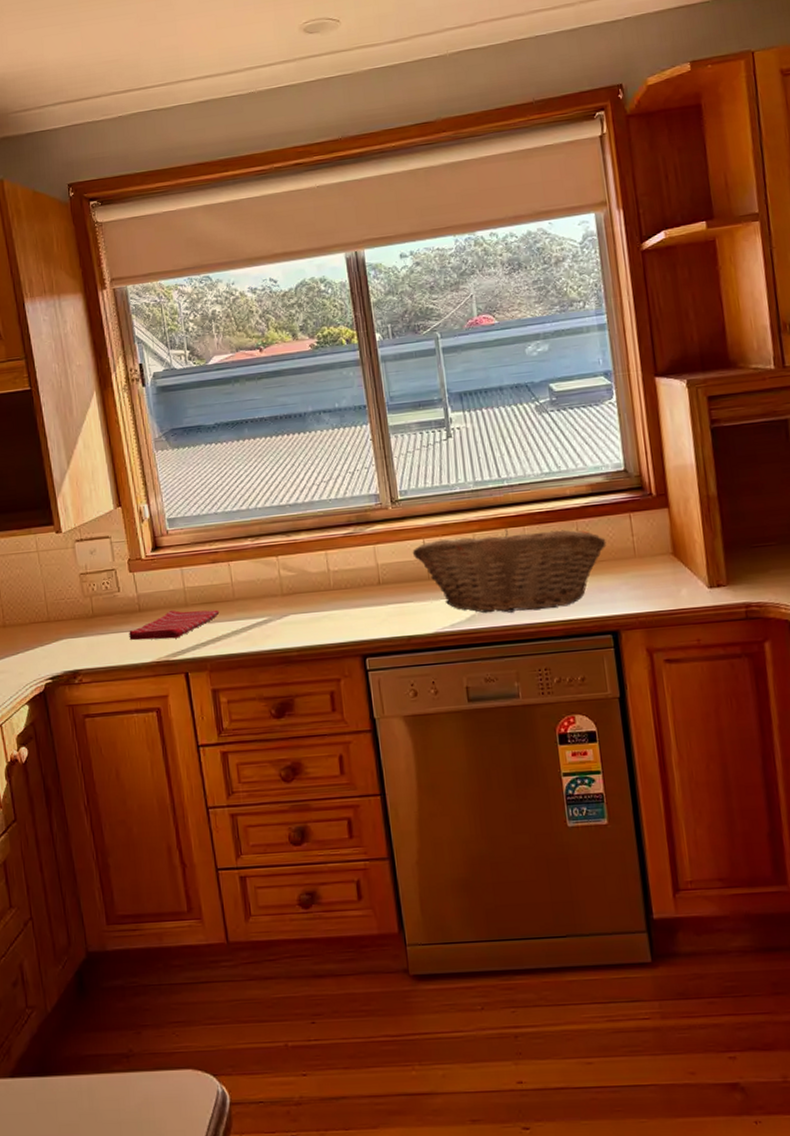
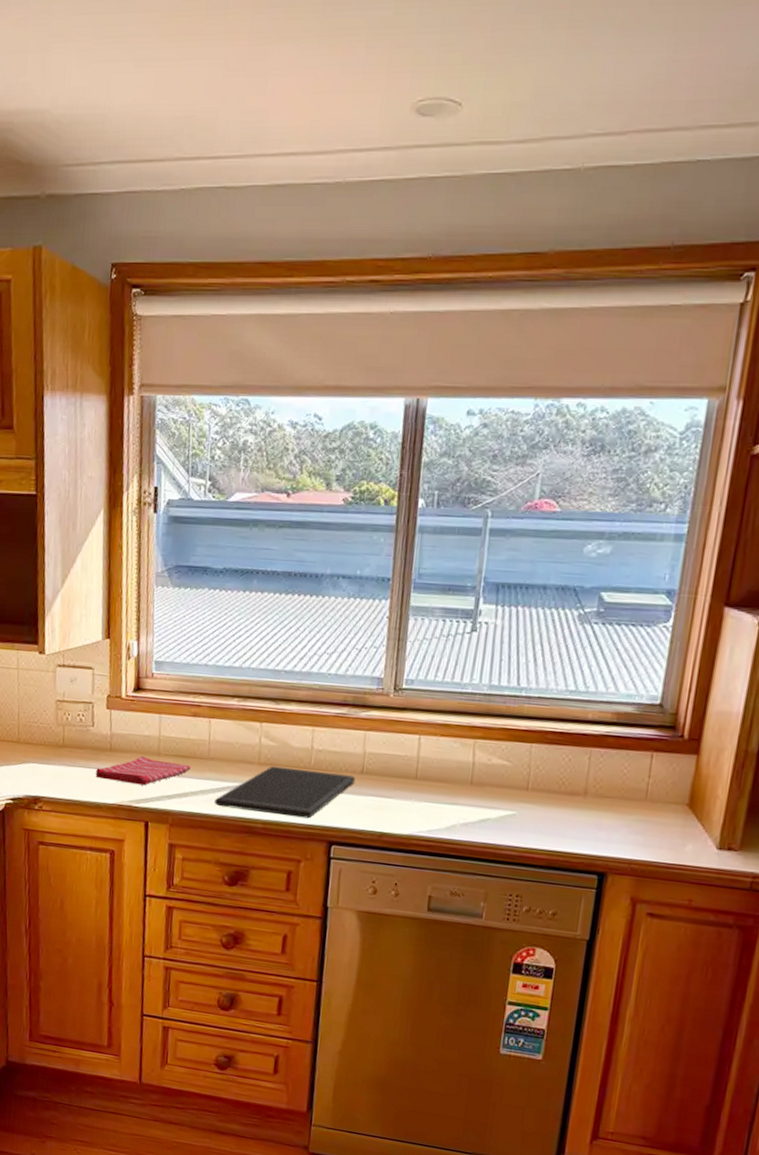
cutting board: none [248,588,375,644] -> present [215,766,356,819]
fruit basket: present [412,528,607,614] -> none [404,739,618,837]

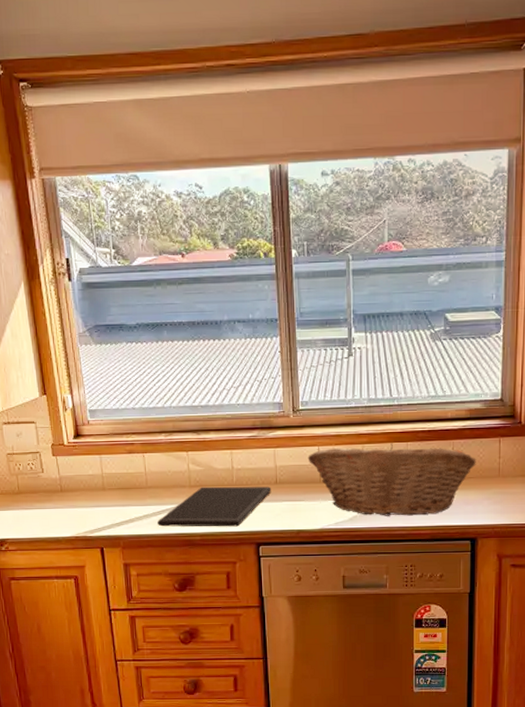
dish towel: present [95,755,191,786] -> none [51,492,133,518]
fruit basket: none [404,739,618,837] -> present [307,443,476,516]

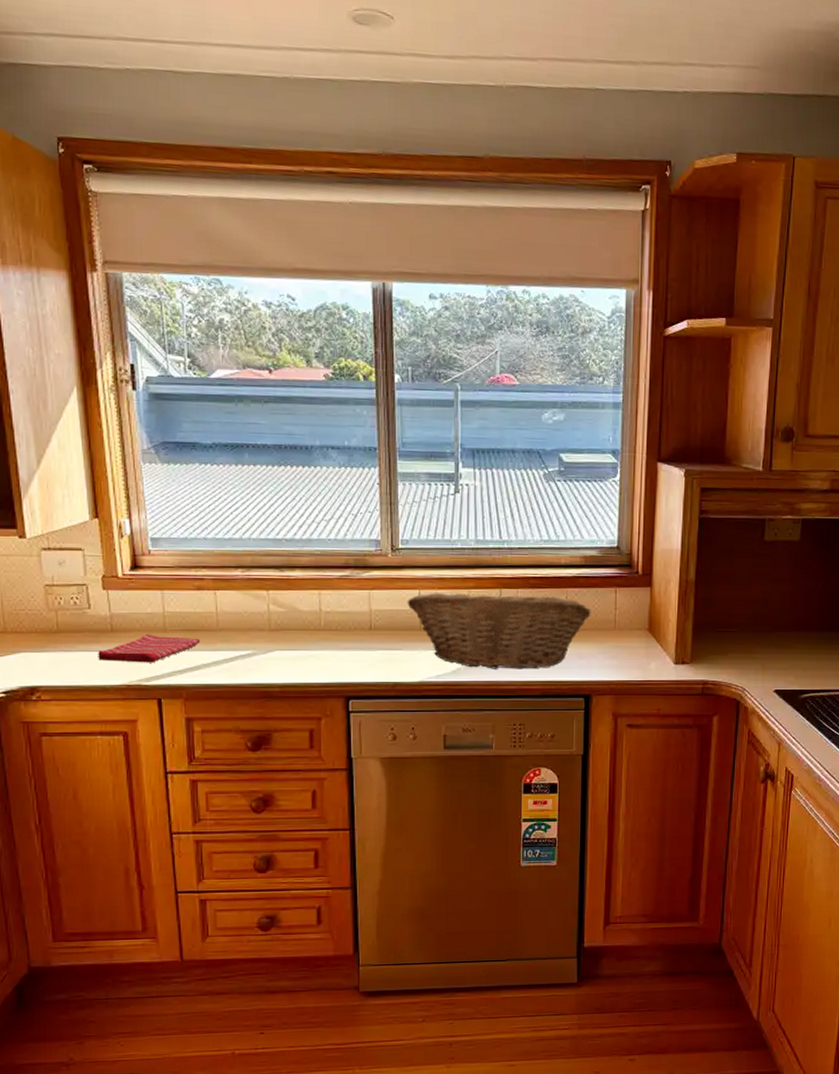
dish towel: none [51,492,133,518] -> present [98,633,201,663]
cutting board: present [157,486,272,527] -> none [229,631,365,678]

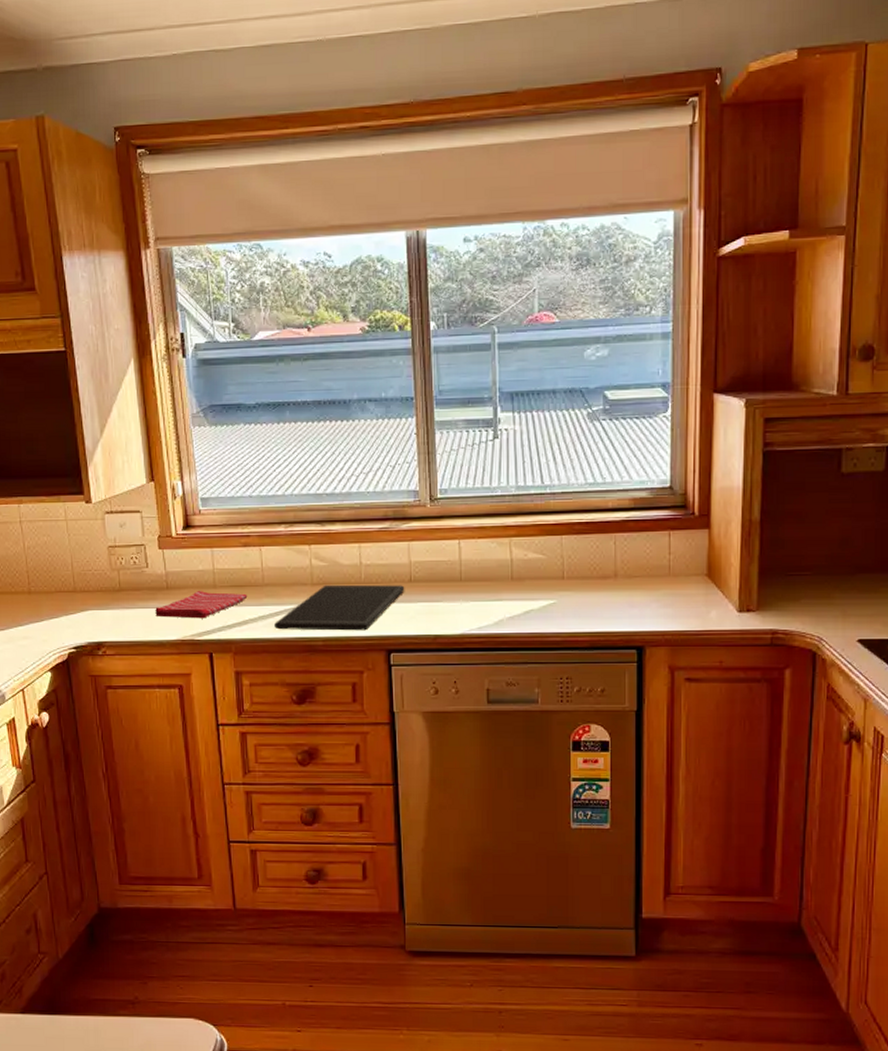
cutting board: none [229,631,365,678] -> present [274,584,405,631]
fruit basket: present [407,589,591,669] -> none [446,536,642,620]

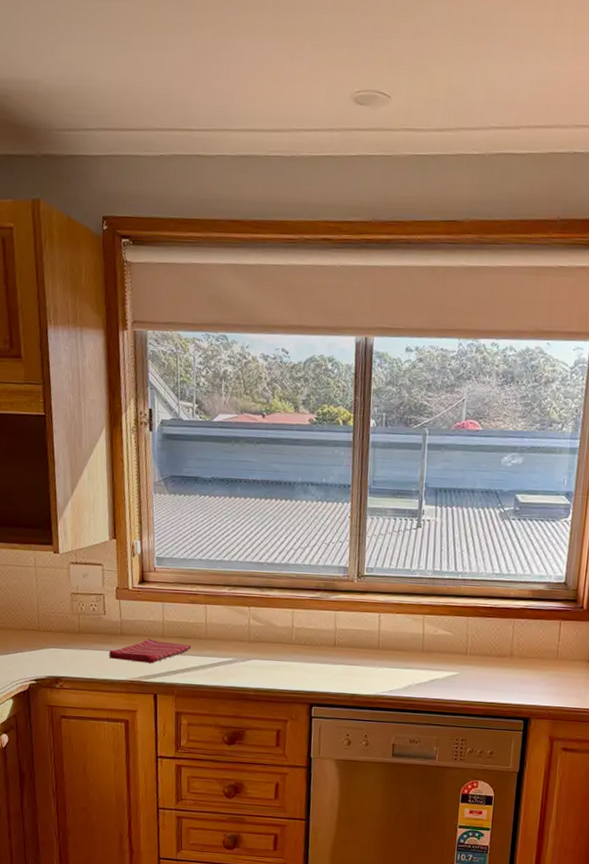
cutting board: present [274,584,405,631] -> none [213,642,330,686]

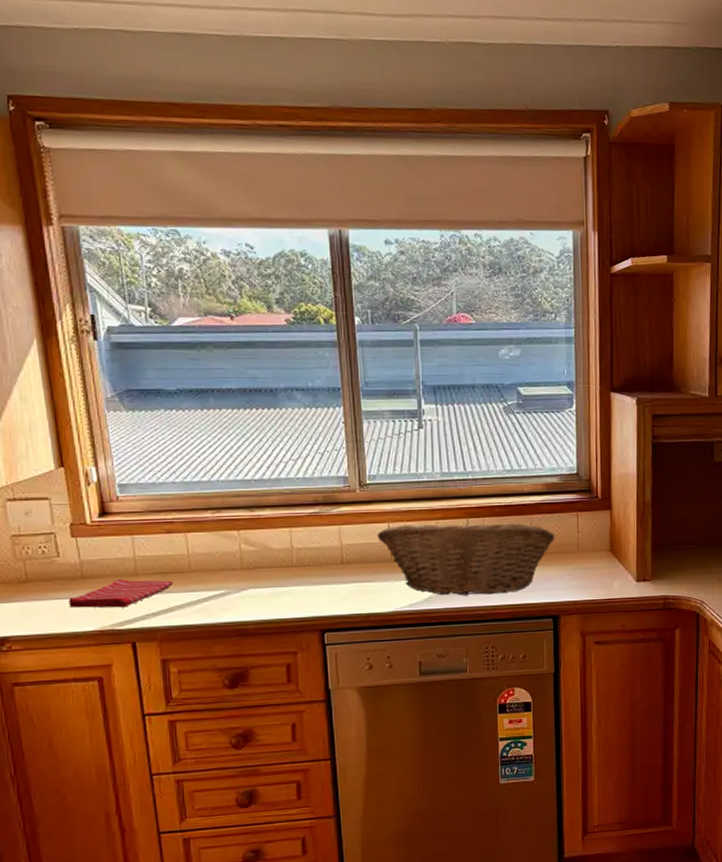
fruit basket: none [368,616,536,691] -> present [377,518,555,596]

